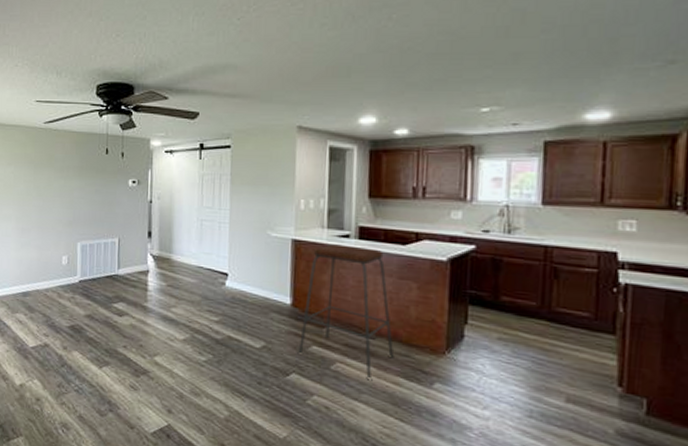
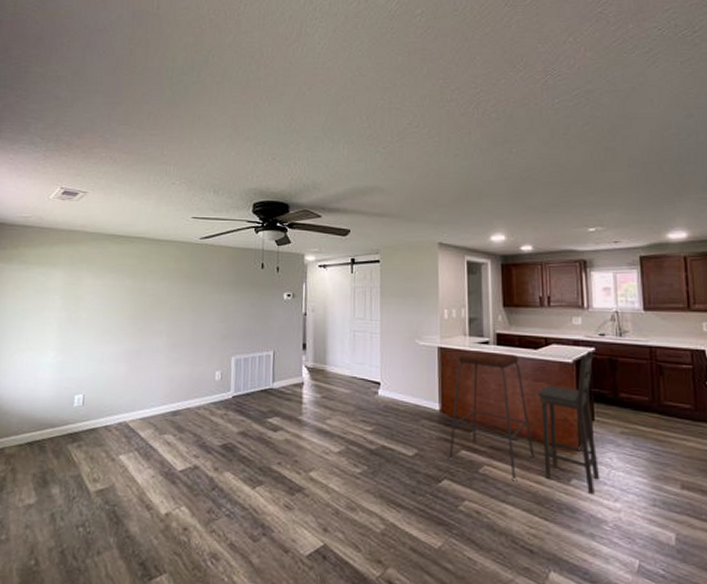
bar stool: none [402,249,473,400] -> present [537,351,600,494]

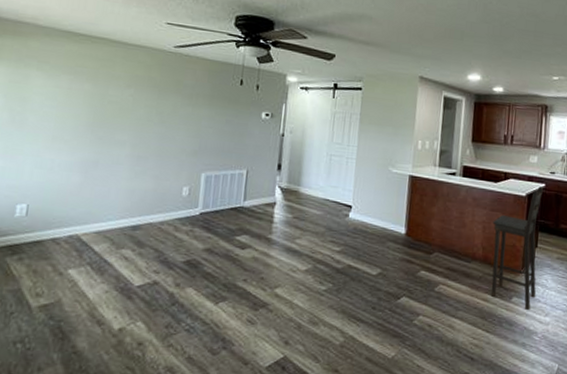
bar stool: present [448,350,535,482] -> none [408,180,485,299]

